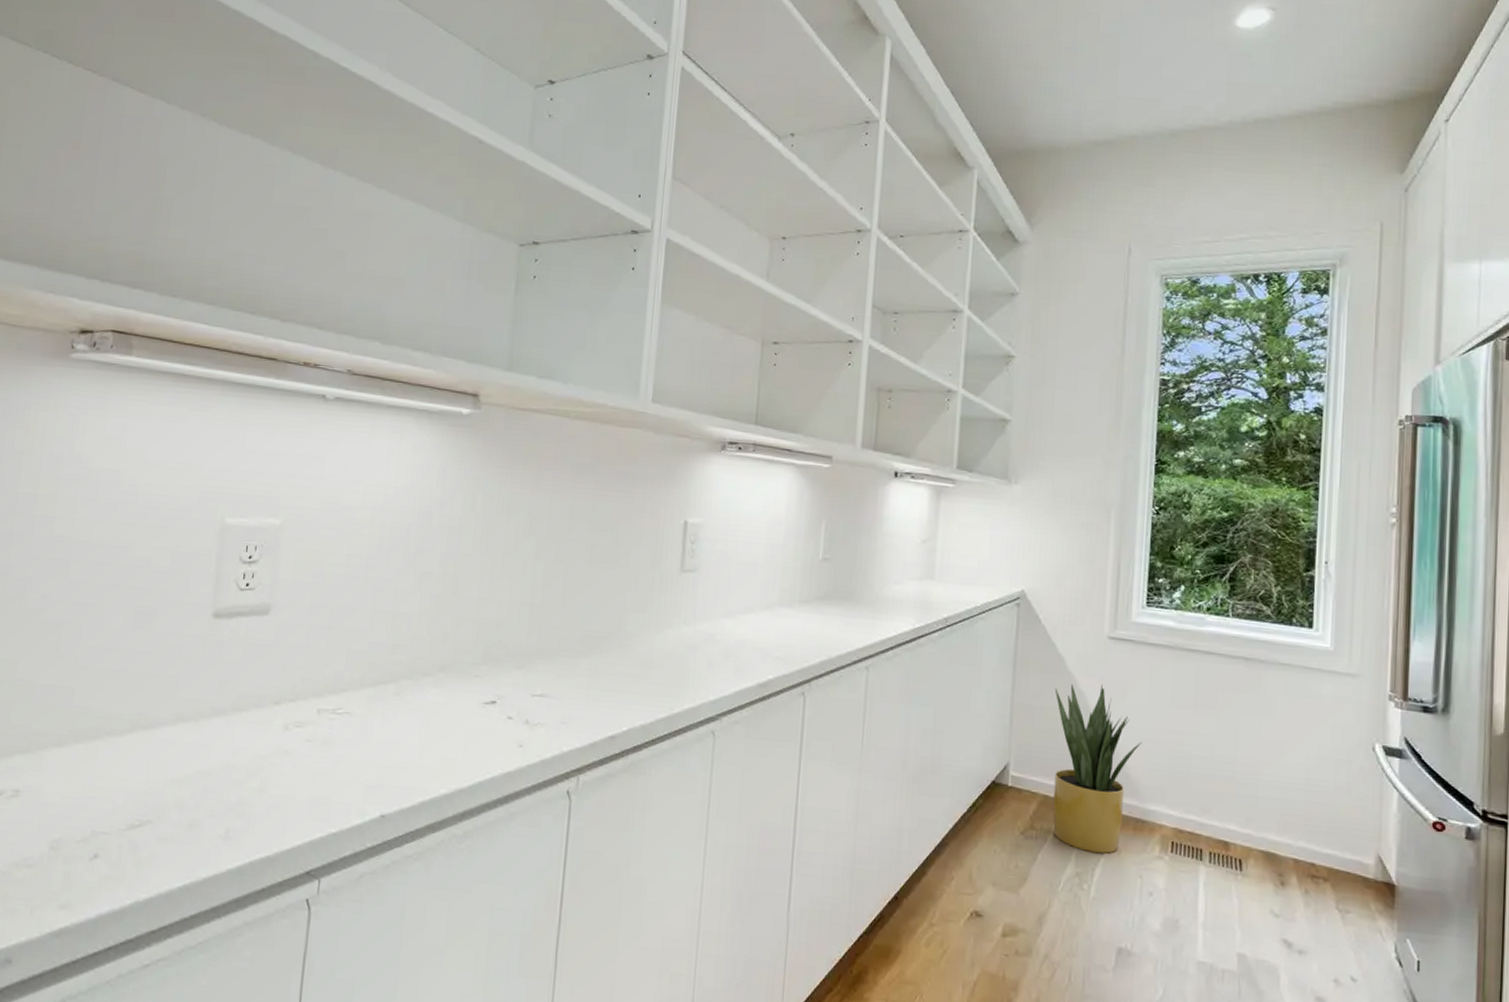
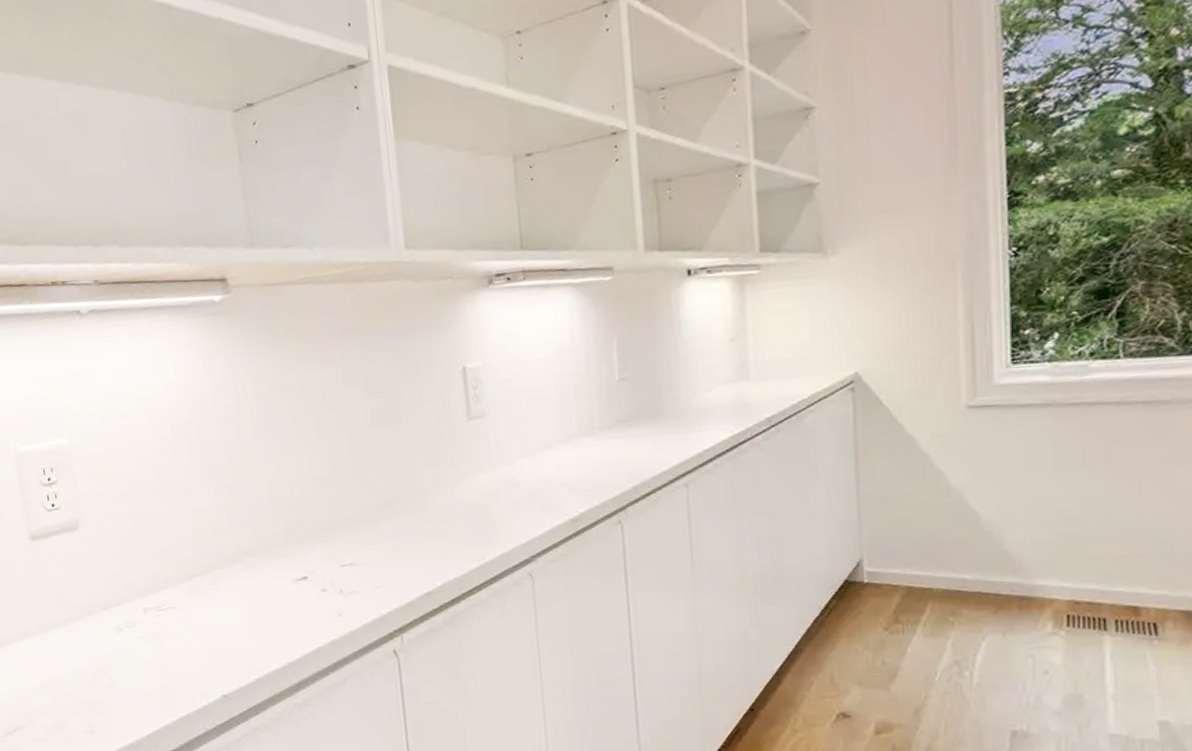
planter: present [1052,684,1142,854] -> none [907,459,1020,639]

